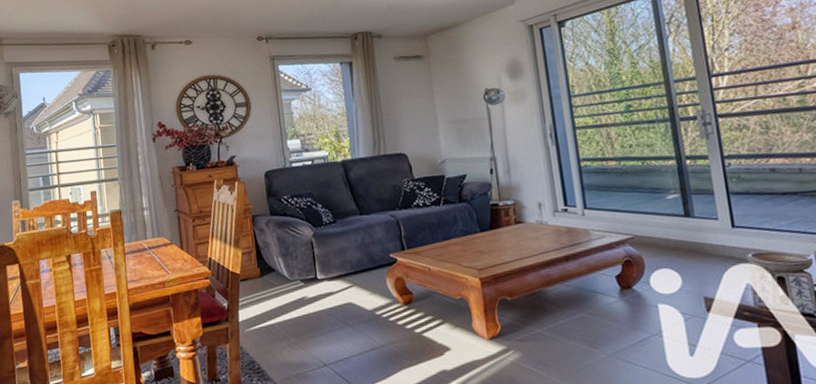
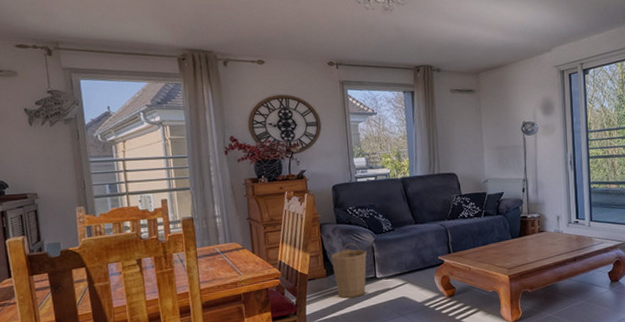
basket: none [264,238,306,304] -> present [330,243,367,299]

